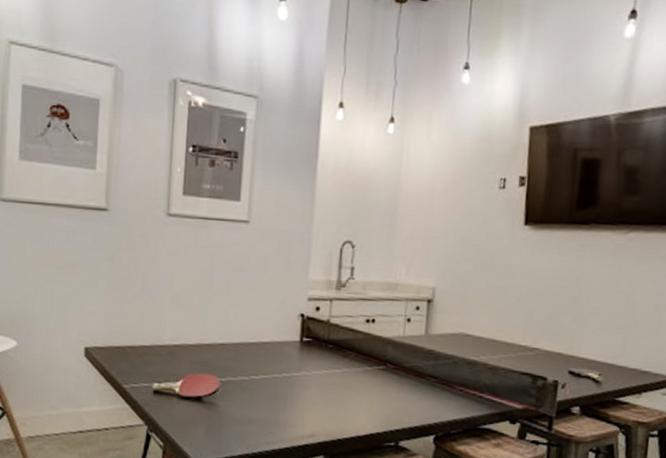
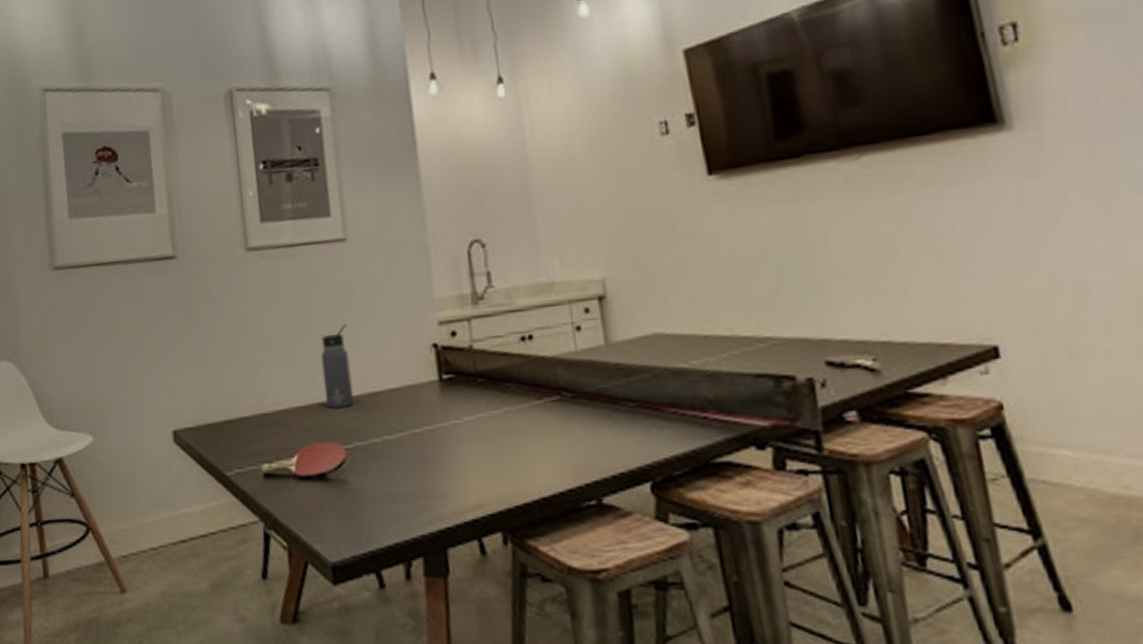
water bottle: none [211,287,238,351] -> present [320,324,355,410]

